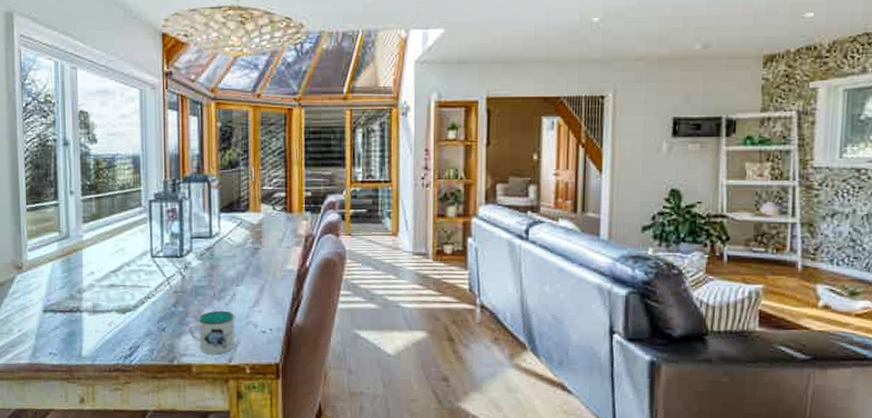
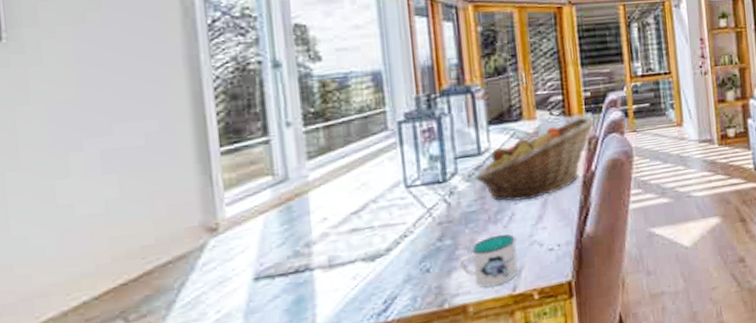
fruit basket: none [205,215,312,284] -> present [474,117,594,202]

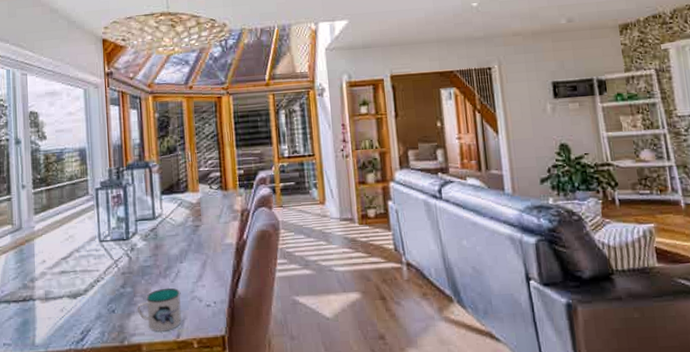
fruit basket: present [474,117,594,202] -> none [150,192,247,261]

